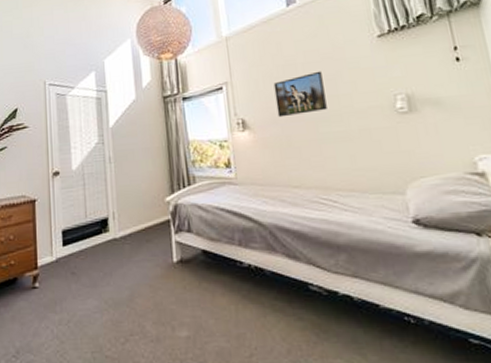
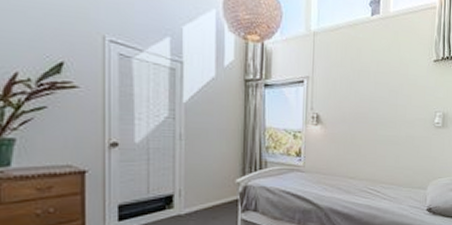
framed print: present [273,71,327,118] -> none [347,81,388,117]

